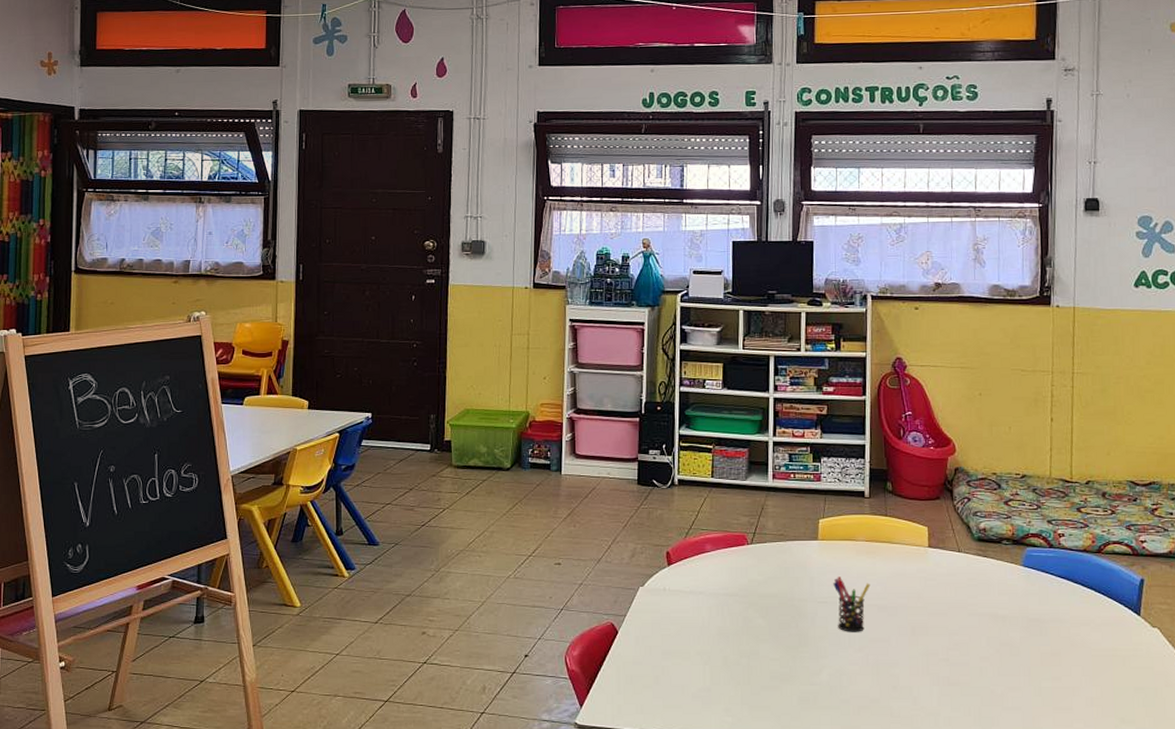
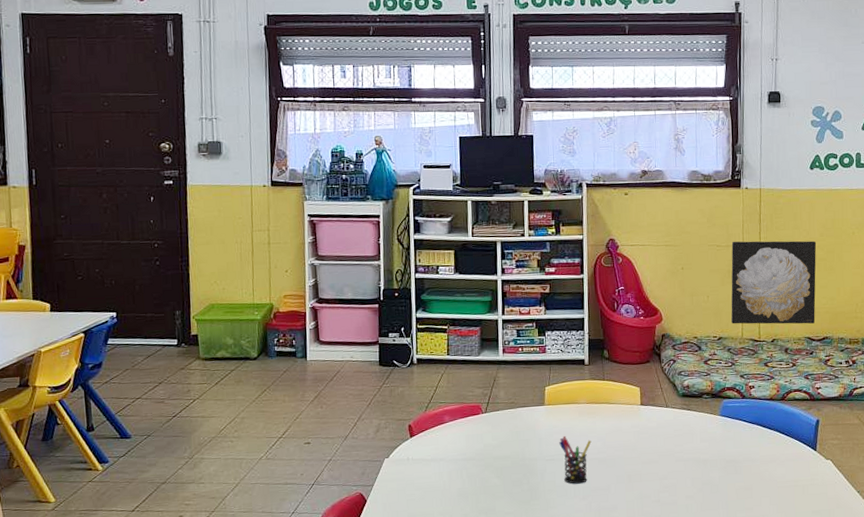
wall art: none [1037,365,1142,465] -> present [731,241,817,324]

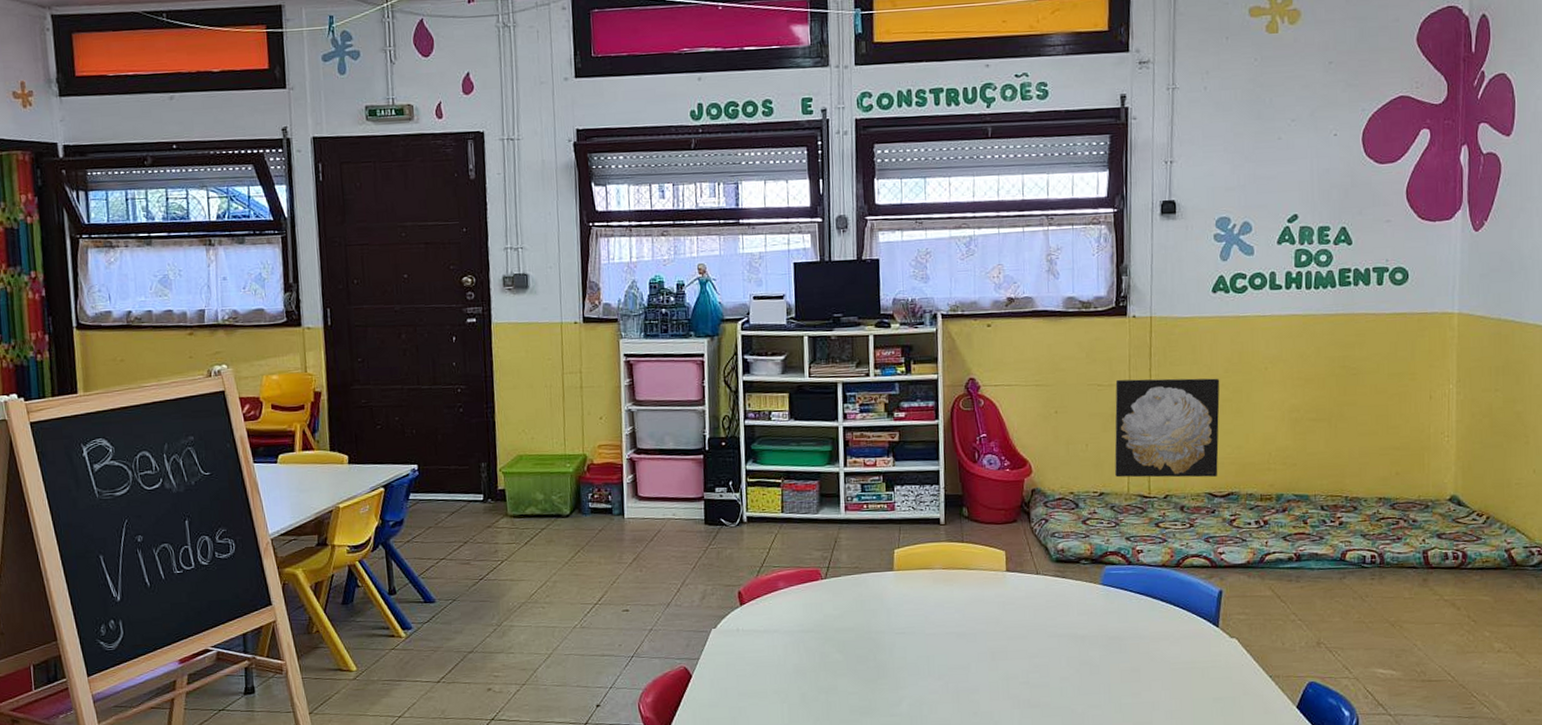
pen holder: present [559,436,592,484] -> none [910,606,949,662]

